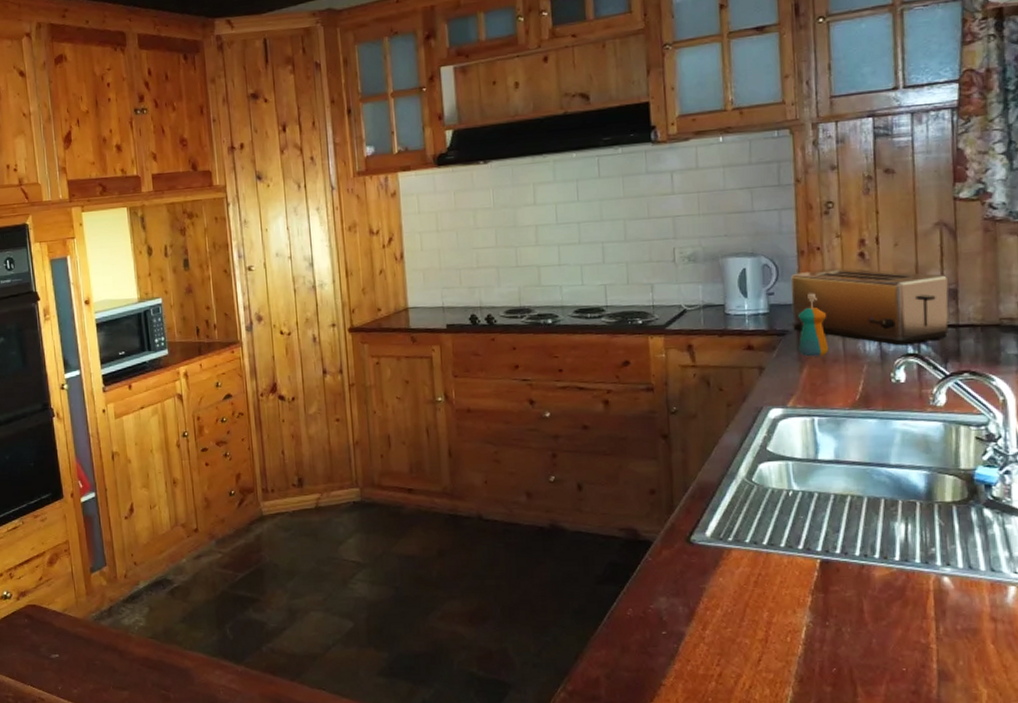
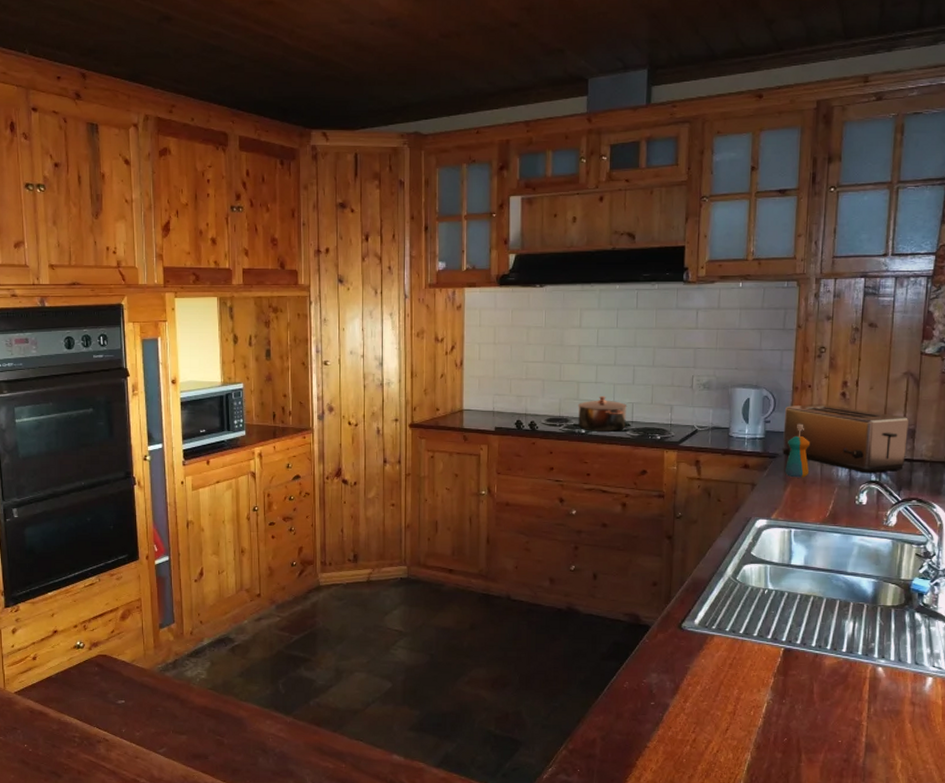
cooking pot: none [540,280,600,321] -> present [577,396,628,432]

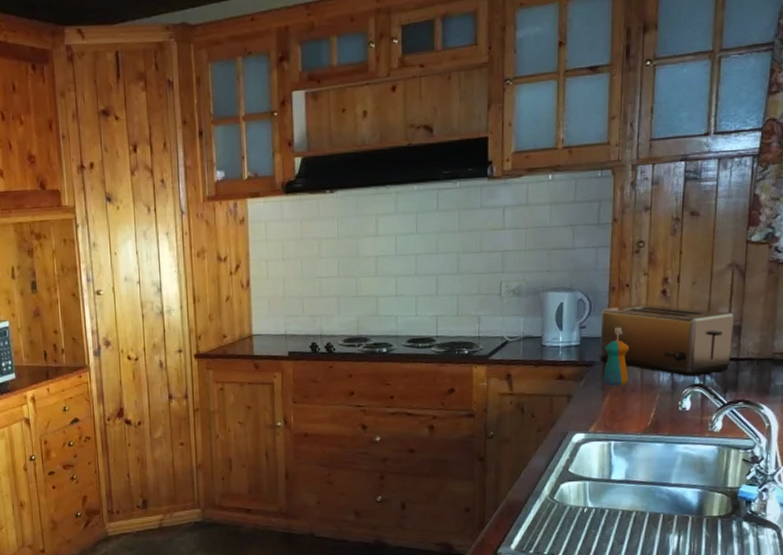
cooking pot: present [577,396,628,432] -> none [377,310,431,350]

